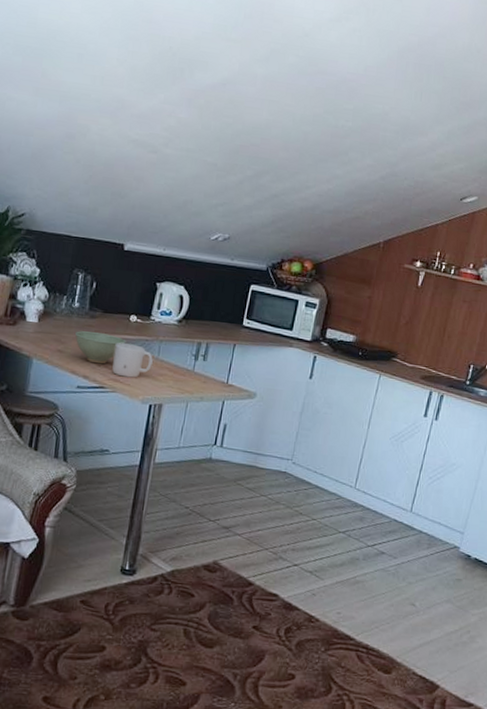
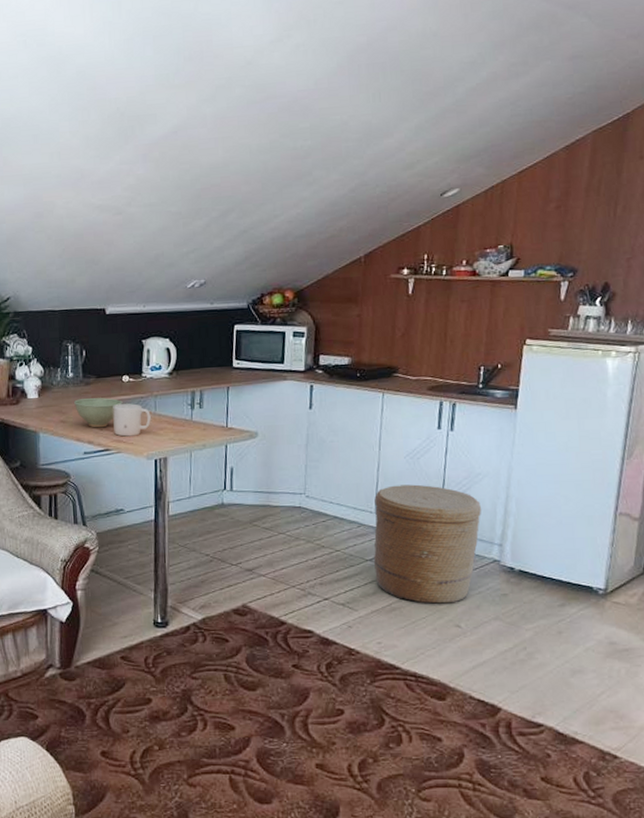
basket: none [345,463,452,583] -> present [374,484,482,604]

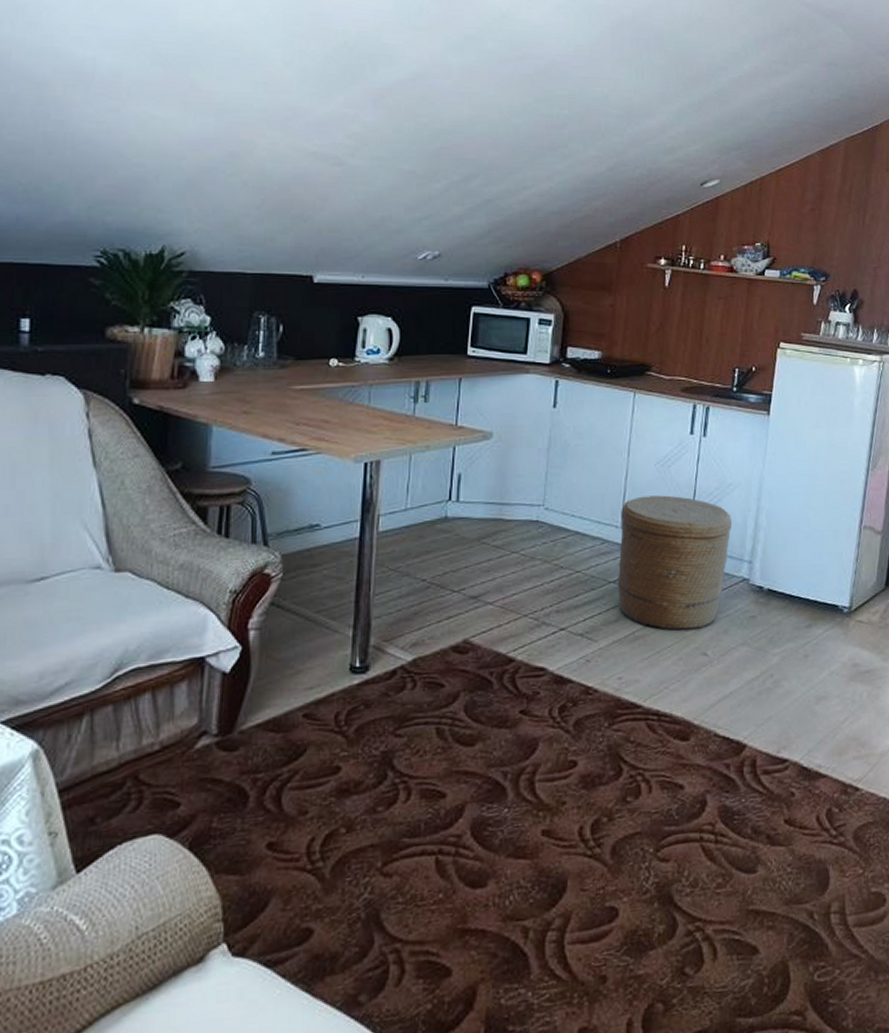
bowl: present [74,398,123,428] -> none [263,385,328,422]
mug: present [113,403,151,437] -> none [314,393,363,434]

